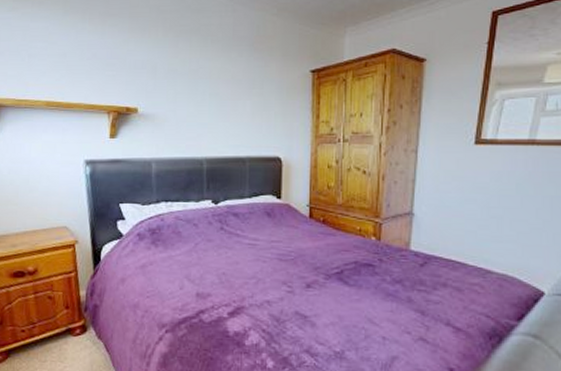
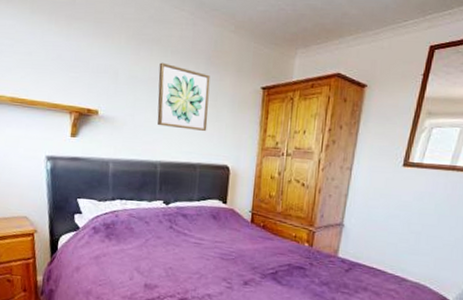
wall art: none [199,53,255,121] -> present [157,62,211,131]

